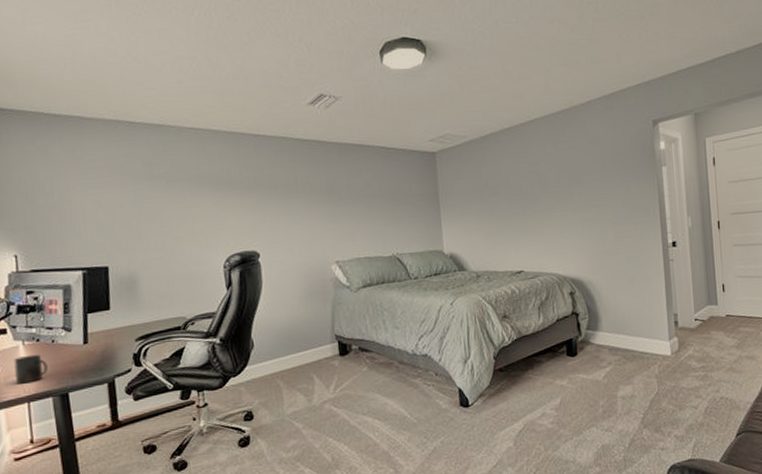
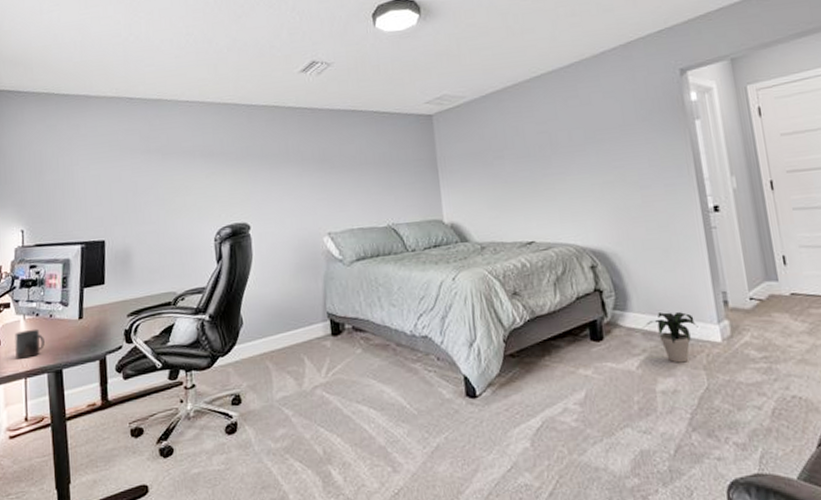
potted plant: none [611,331,654,373] -> present [644,312,699,363]

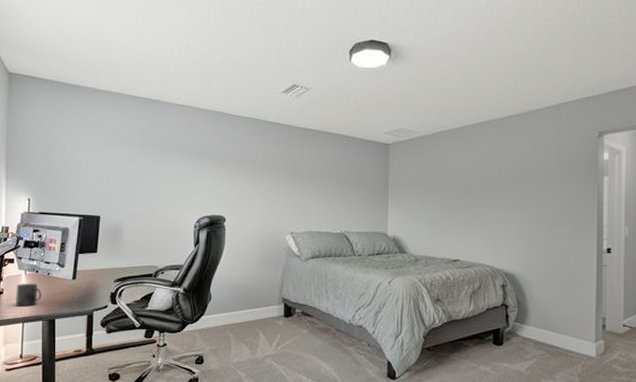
potted plant: present [644,312,699,363] -> none [537,328,579,370]

